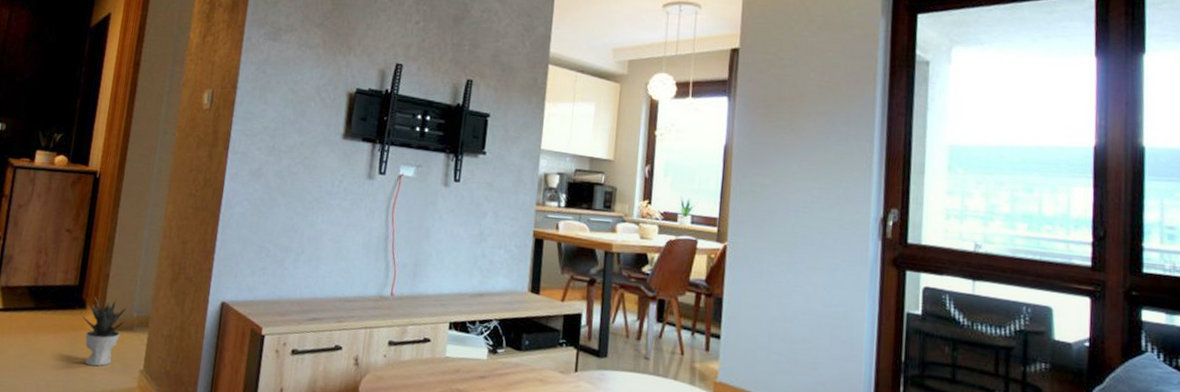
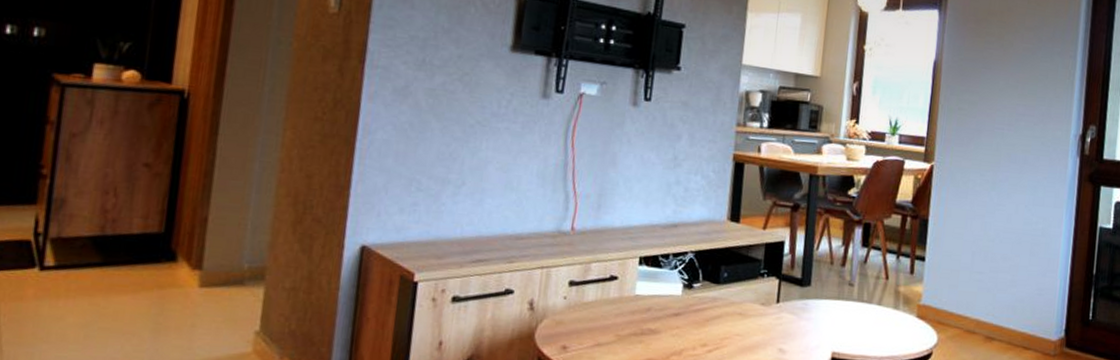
potted plant: present [81,298,129,367] -> none [170,247,238,331]

